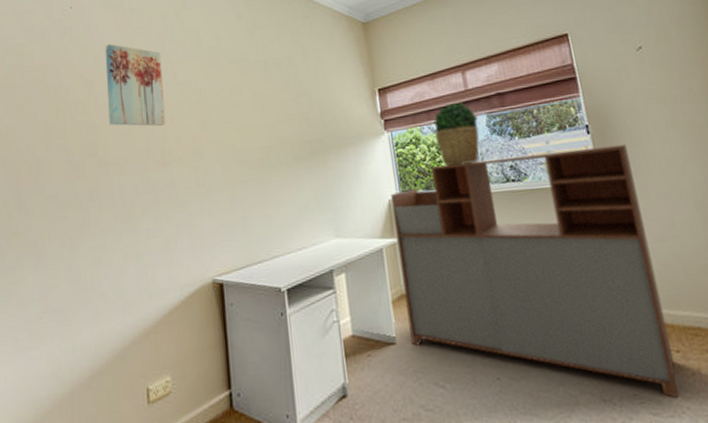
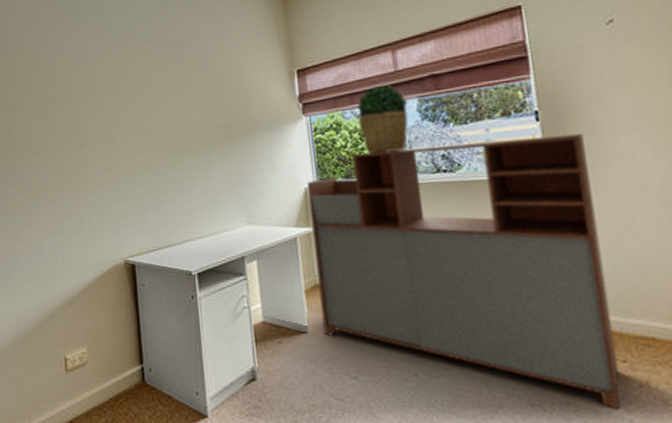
wall art: present [105,44,166,127] -> none [17,24,77,109]

